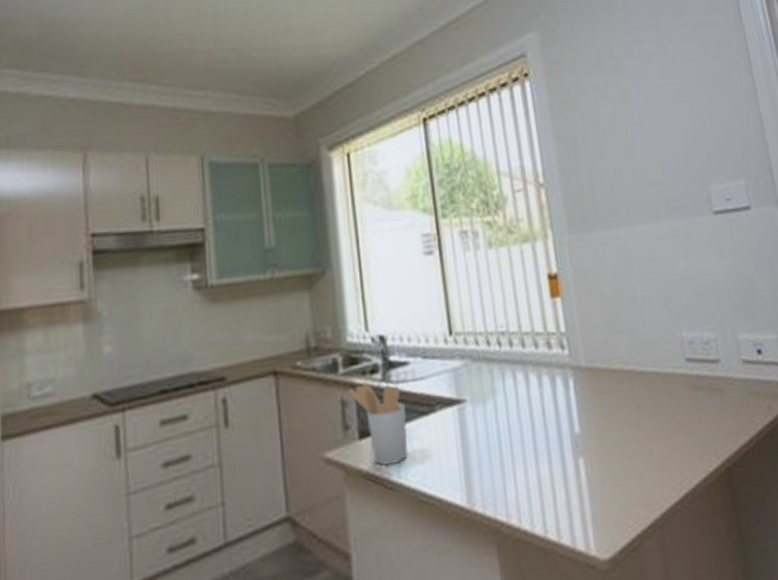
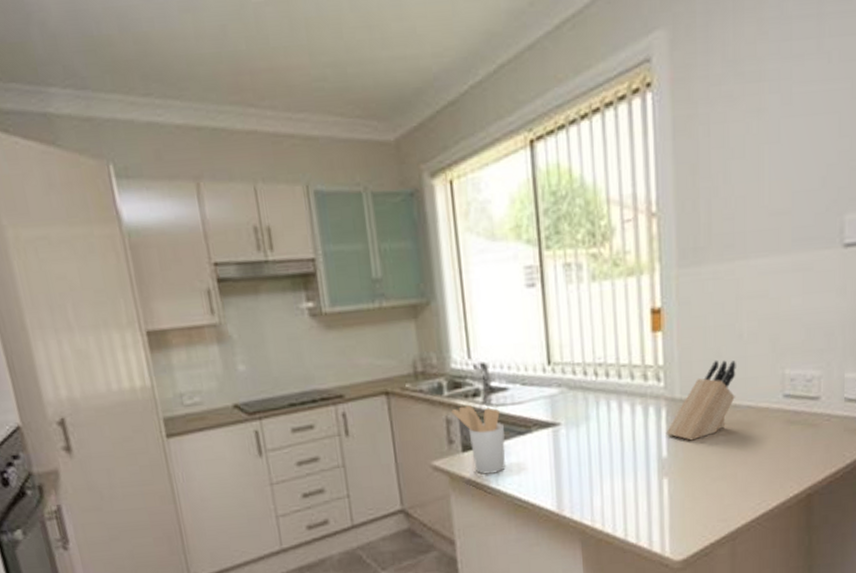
knife block: none [575,324,640,414] -> present [666,360,736,441]

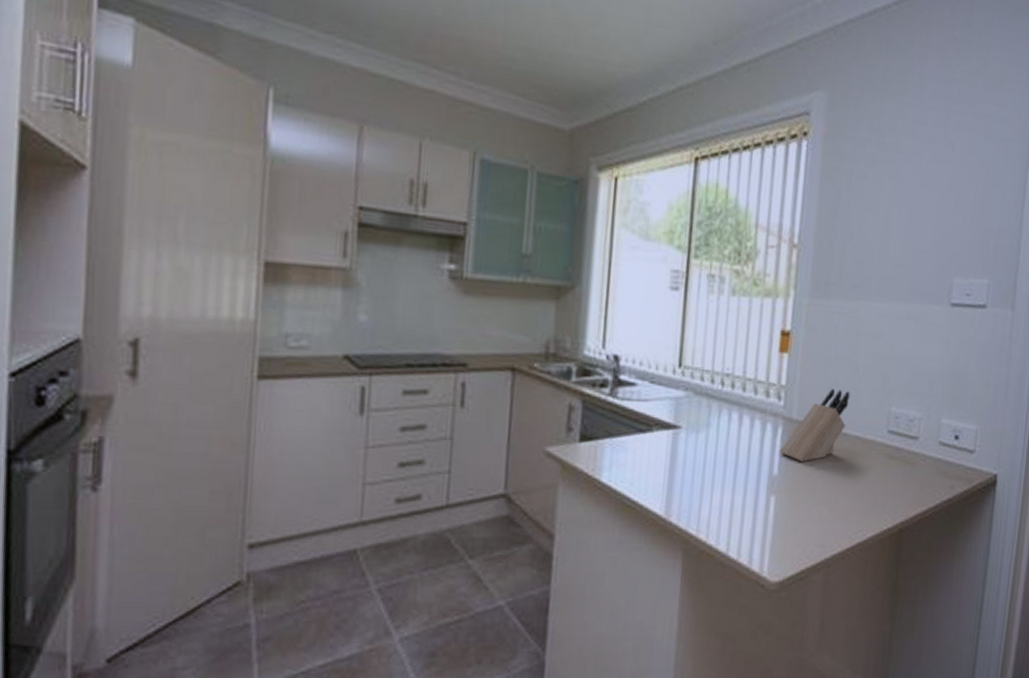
utensil holder: present [451,405,506,474] -> none [576,394,626,468]

